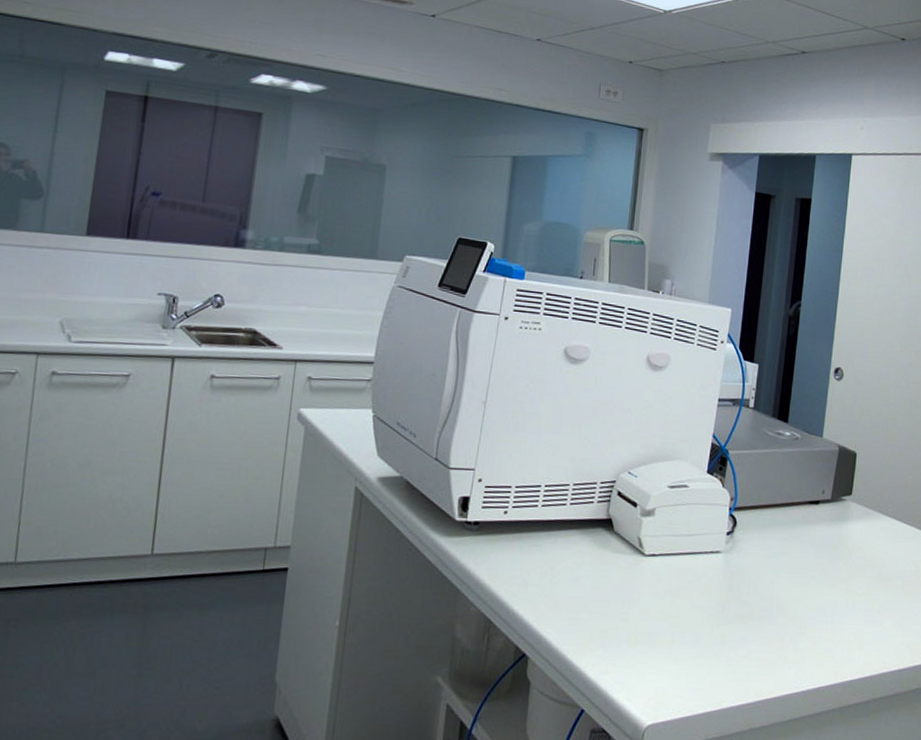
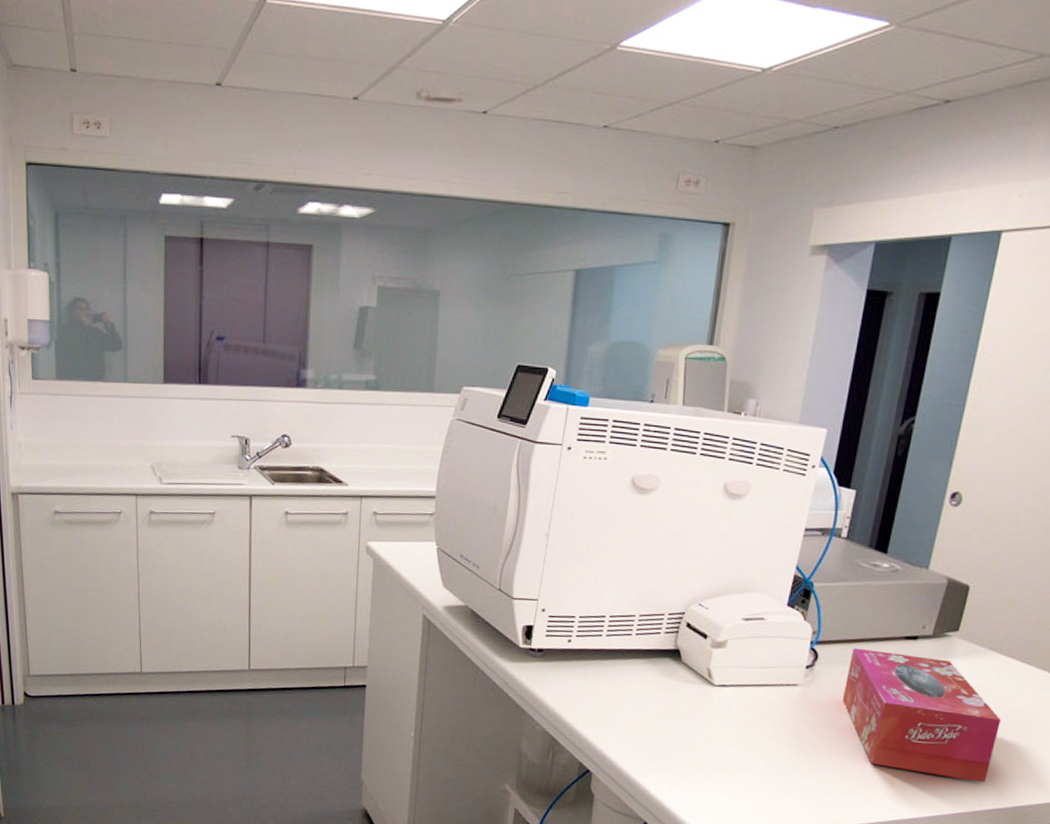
tissue box: none [760,513,894,644] -> present [842,647,1001,783]

